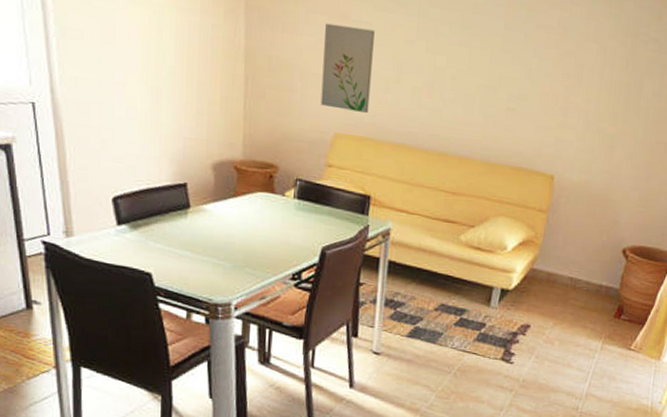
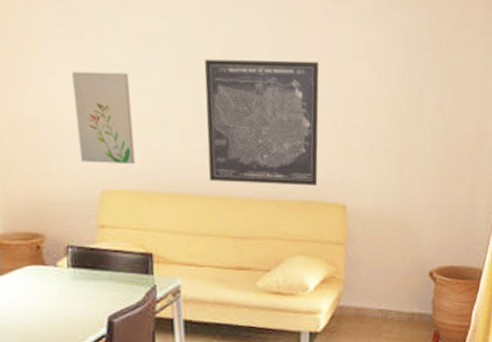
wall art: none [432,26,550,154] -> present [204,59,320,186]

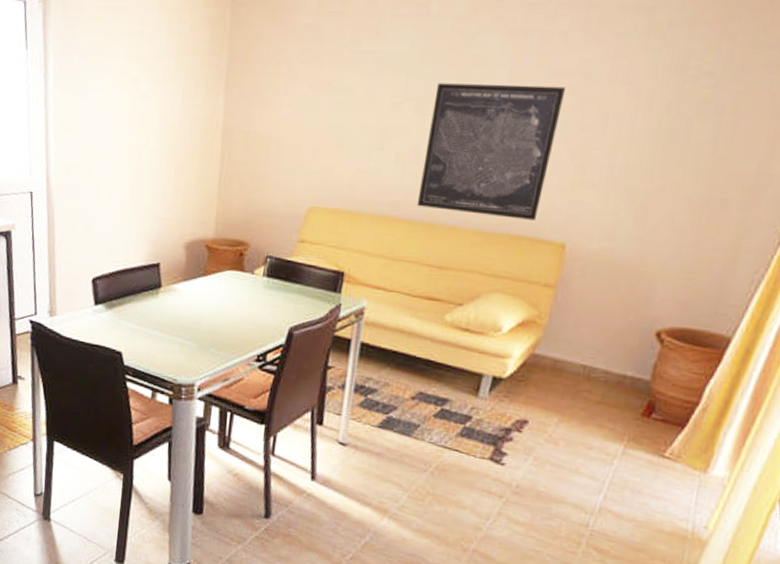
wall art: present [72,71,135,164] -> none [296,93,358,183]

